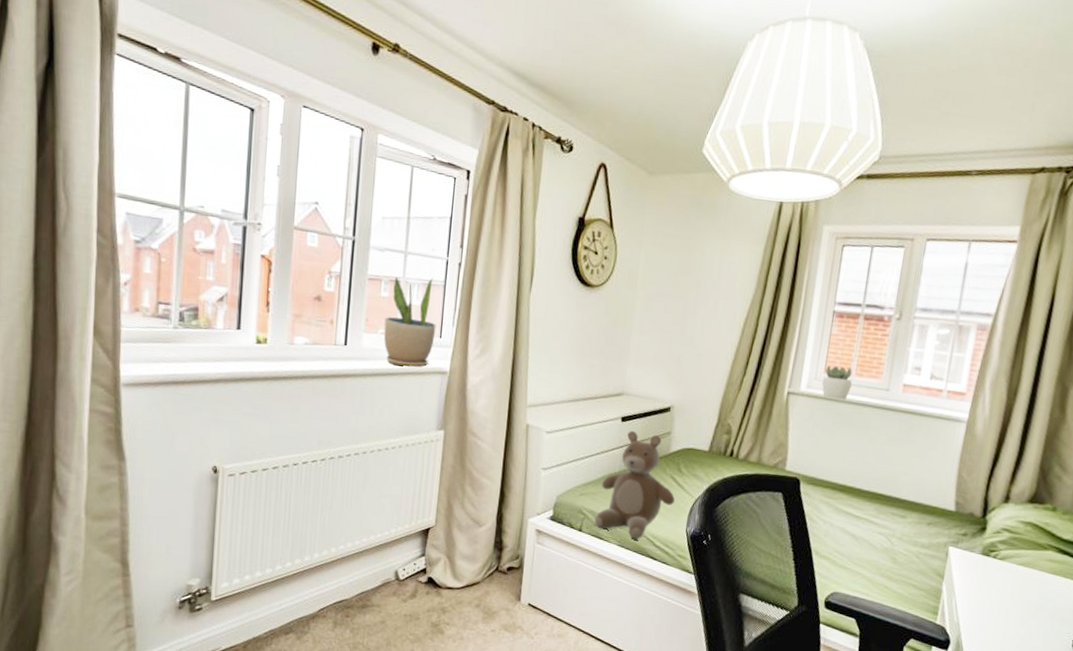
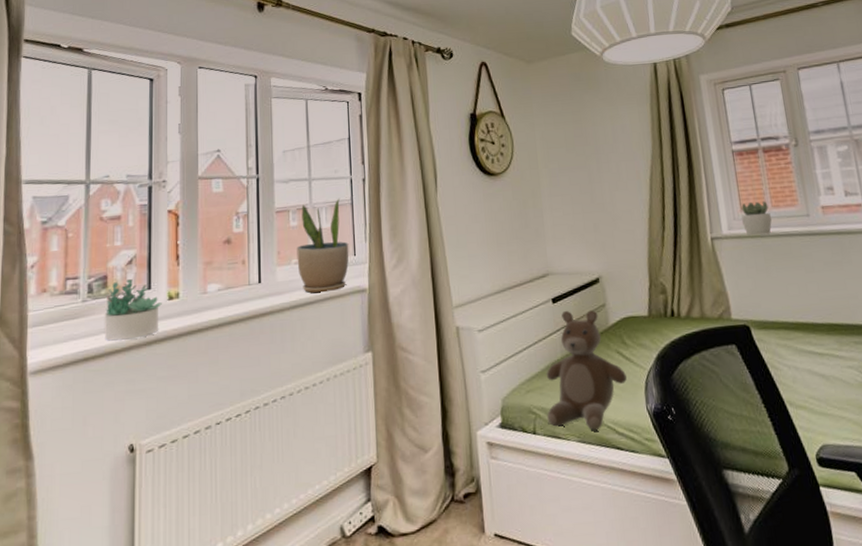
succulent plant: none [193,315,250,374] -> present [104,278,162,342]

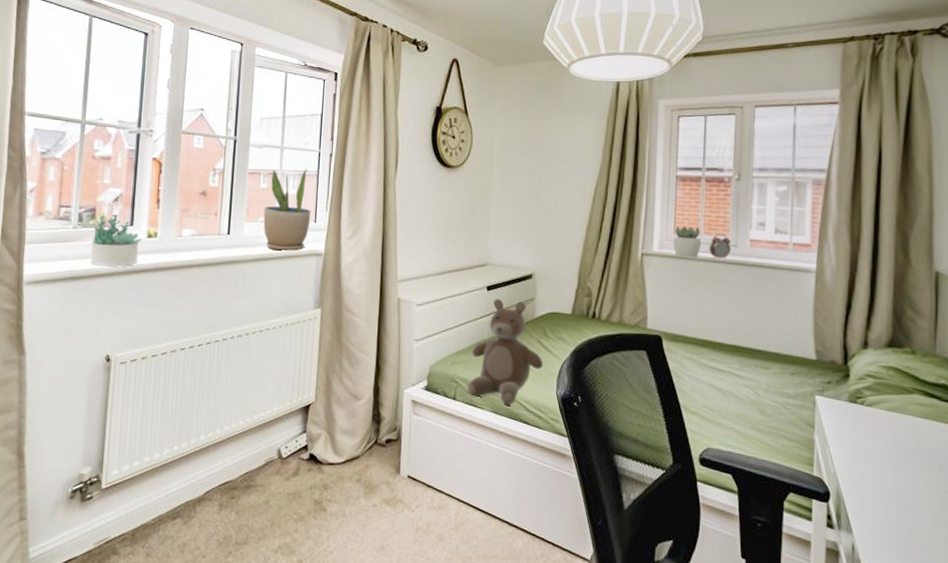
alarm clock: none [780,204,804,233] -> present [709,233,731,260]

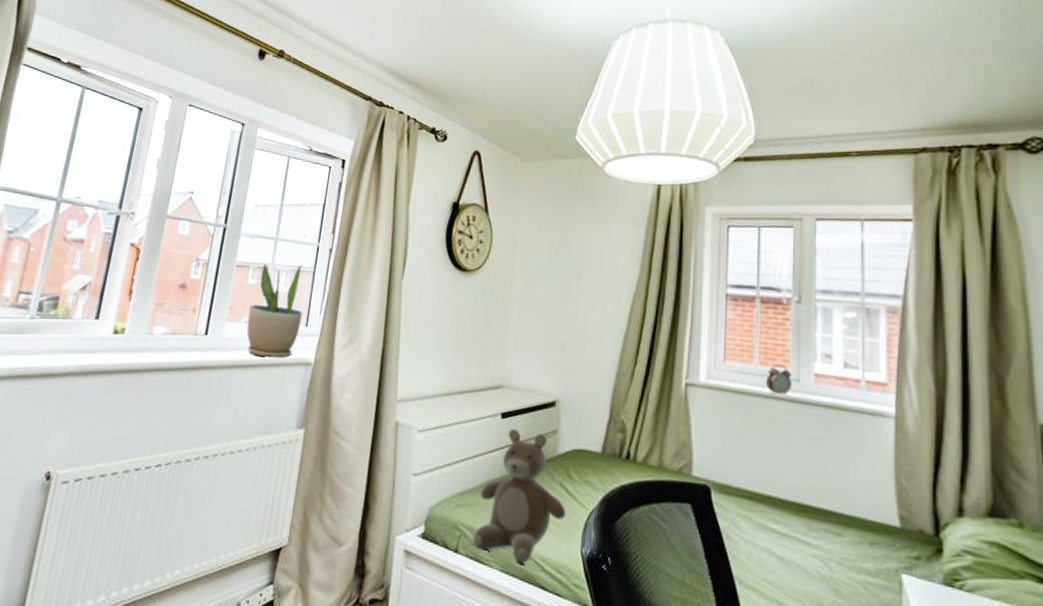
succulent plant: present [90,214,142,268] -> none [44,304,107,366]
succulent plant: present [672,226,701,258] -> none [722,353,756,392]

